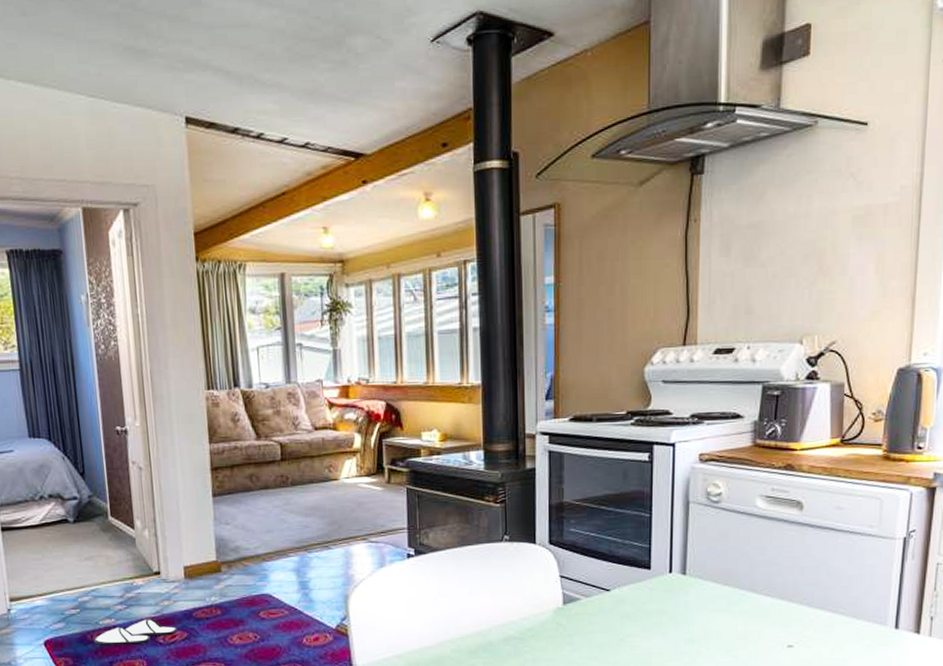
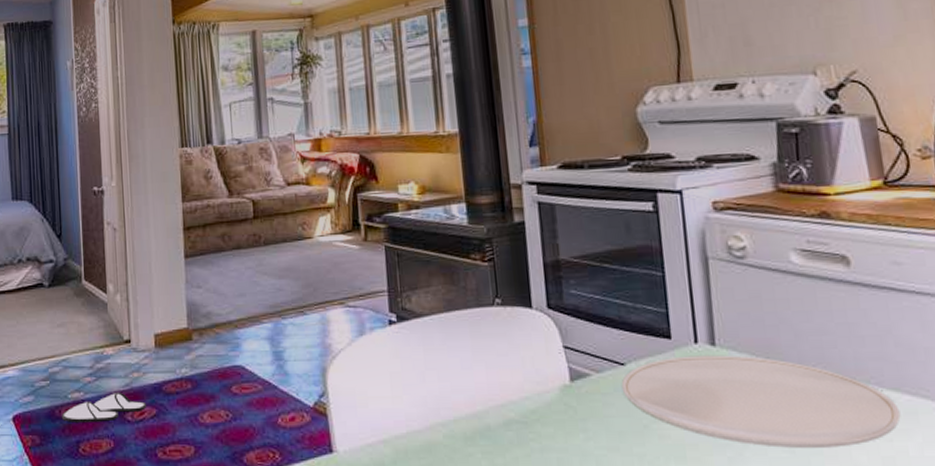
plate: none [605,582,821,654] -> present [621,355,901,448]

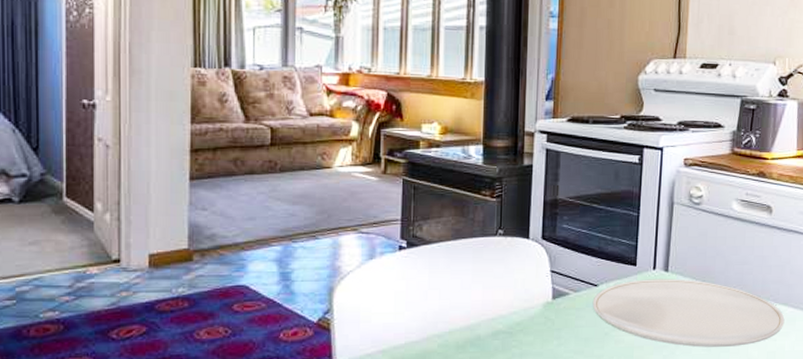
slippers: present [61,393,146,422] -> none [30,312,134,342]

